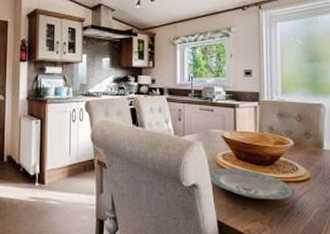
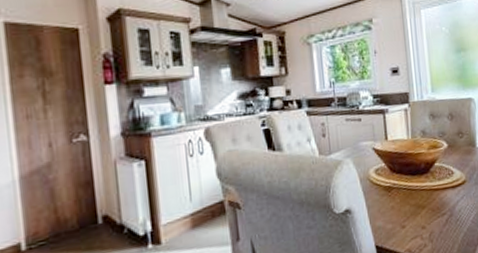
plate: present [210,168,295,199] -> none [363,182,452,215]

